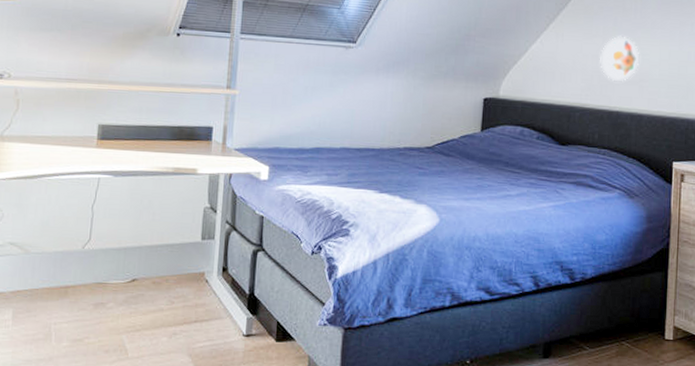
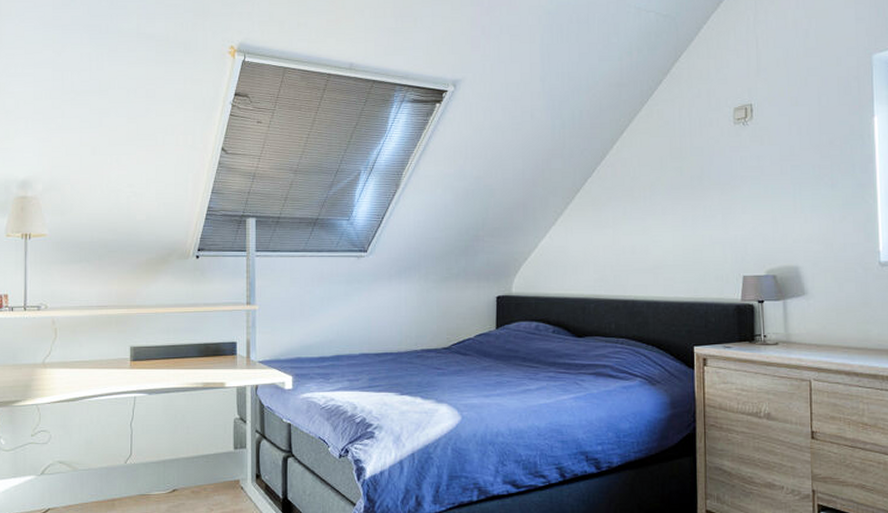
decorative plate: present [600,35,640,82] -> none [611,224,653,271]

